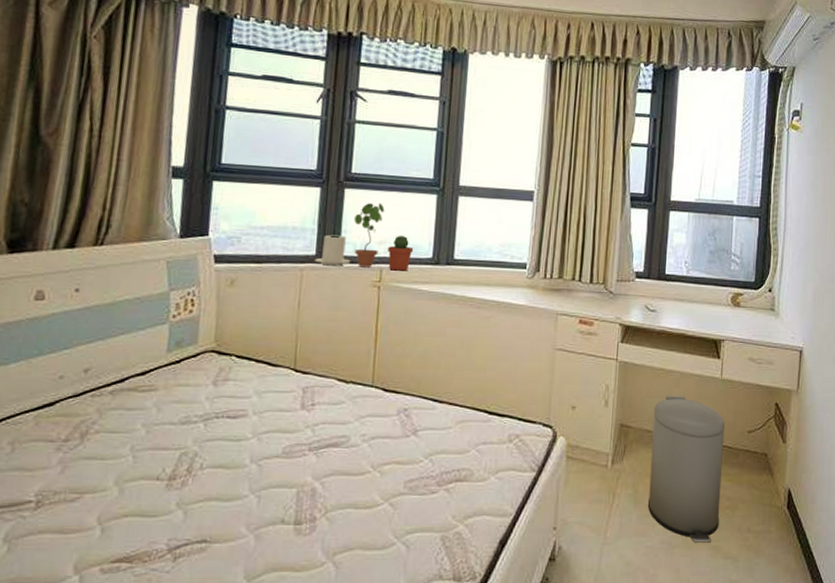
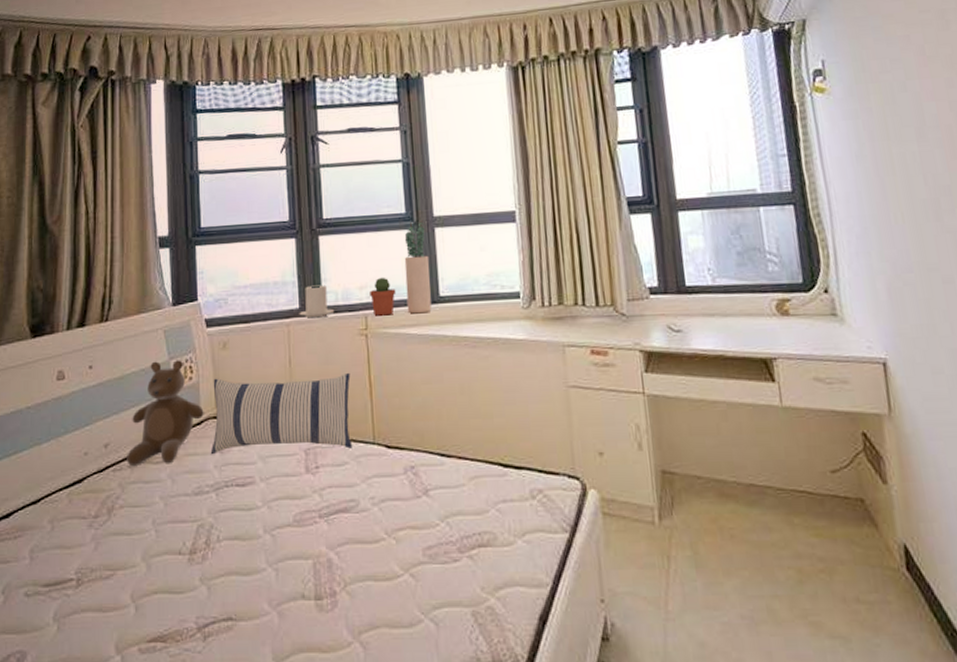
teddy bear: none [108,291,202,392] -> present [127,360,204,466]
pillow: none [203,313,358,390] -> present [210,373,353,455]
potted plant: present [353,203,385,268] -> none [331,246,361,316]
vase: none [422,187,450,273] -> present [404,220,432,314]
pedal bin: present [648,396,725,543] -> none [700,431,815,617]

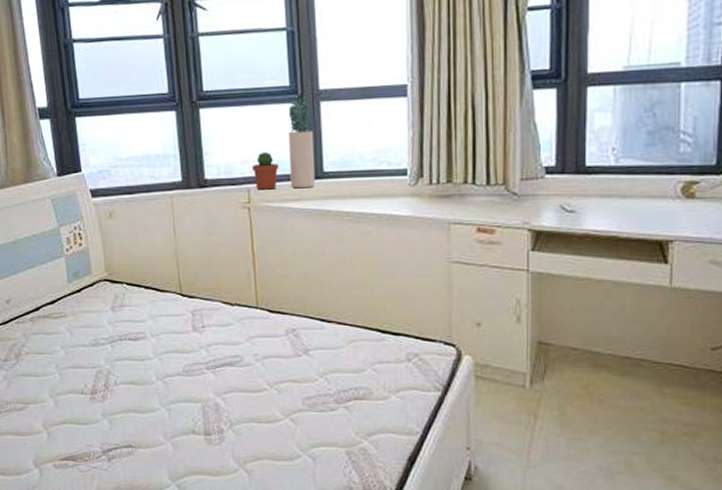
teddy bear: present [127,360,204,466] -> none [27,227,95,319]
pillow: present [210,373,353,455] -> none [102,244,237,313]
candle: present [299,285,335,318] -> none [182,158,217,191]

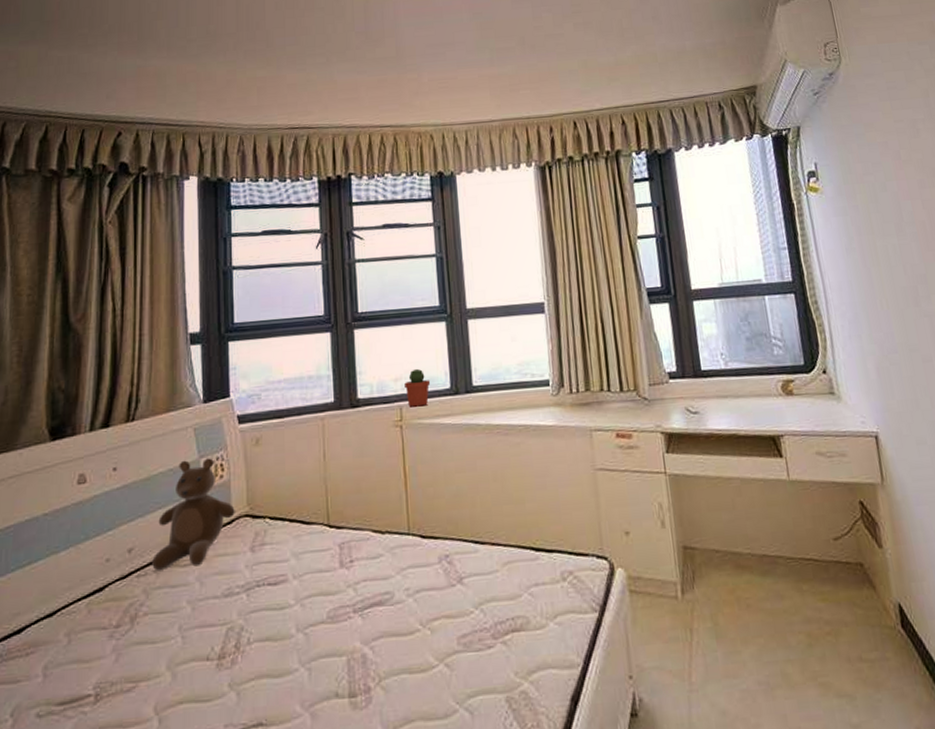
teddy bear: none [27,227,95,319] -> present [152,458,235,570]
vase: present [288,93,315,189] -> none [438,312,465,404]

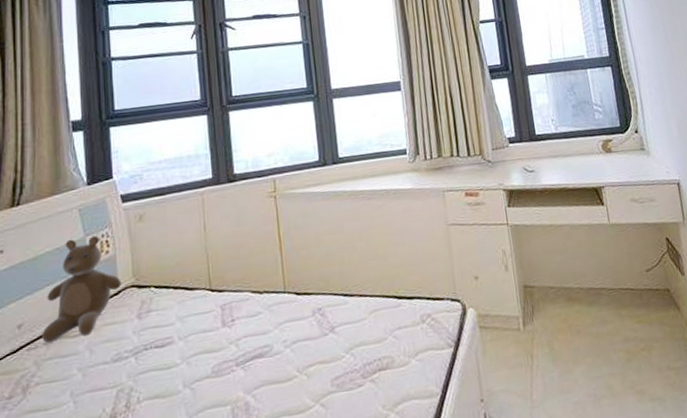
succulent plant: present [404,368,431,407] -> none [277,144,301,179]

